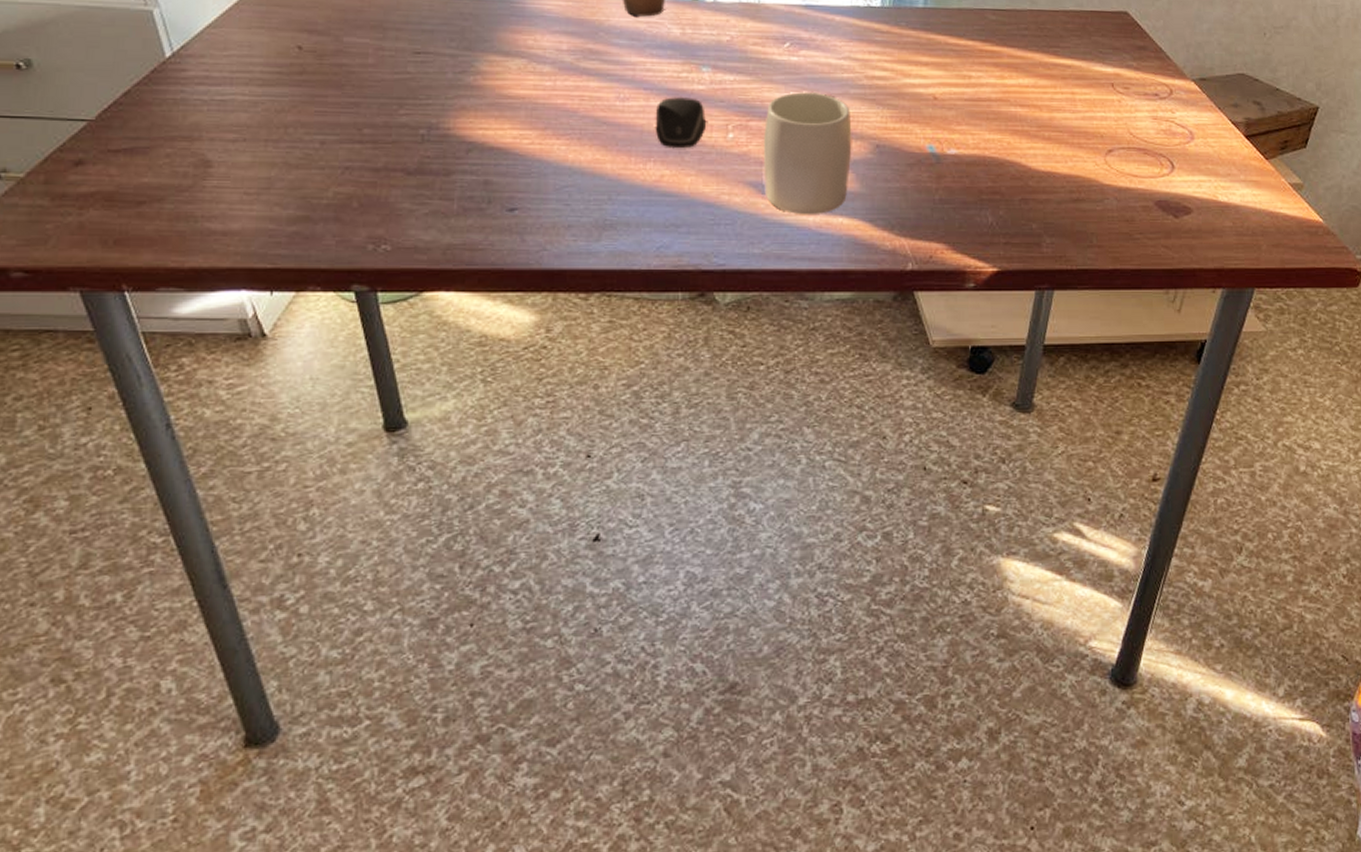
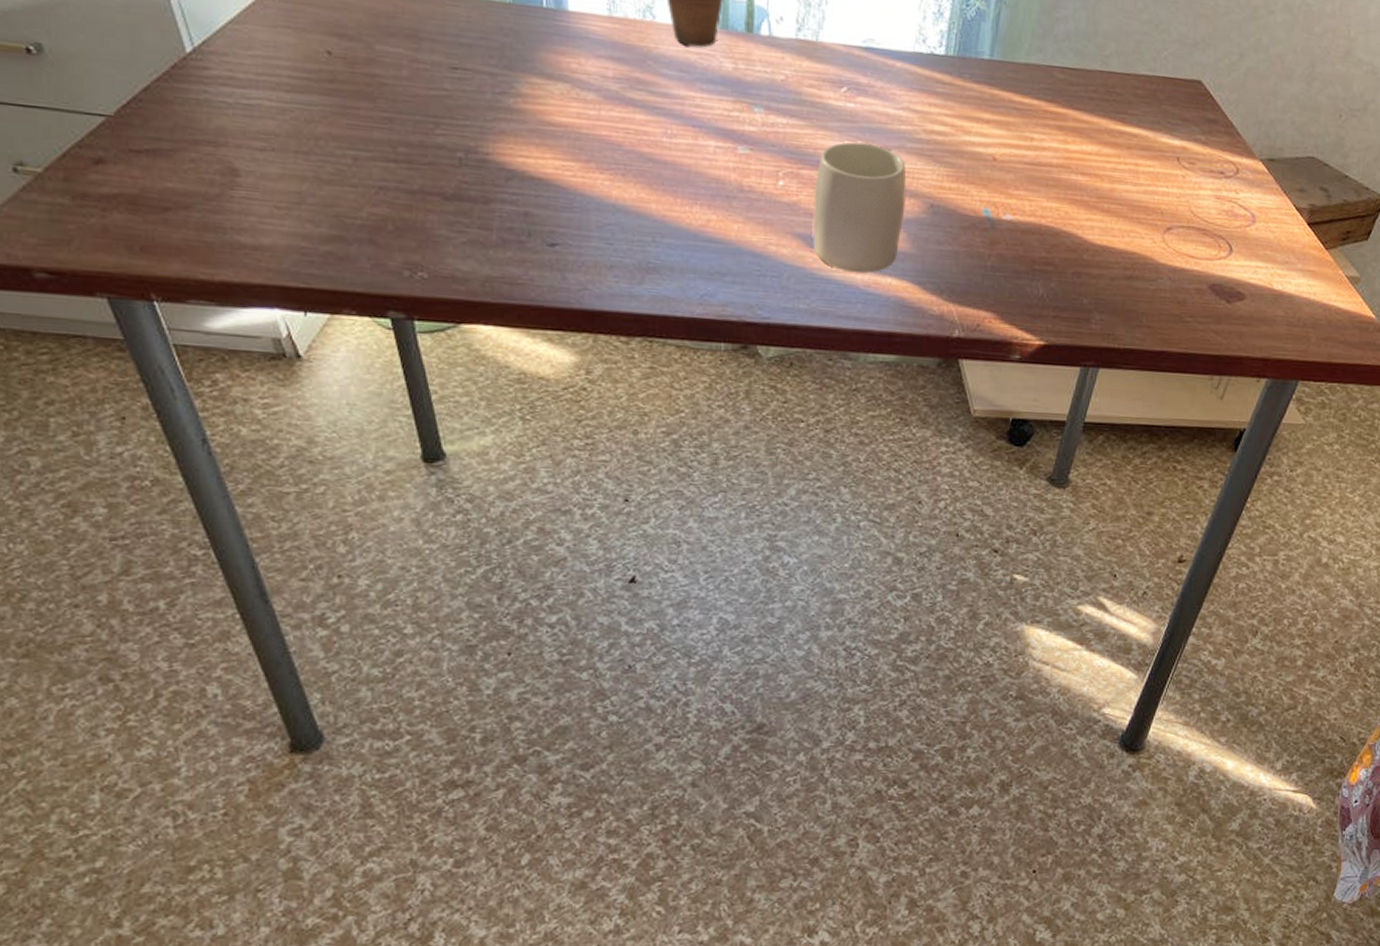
computer mouse: present [655,97,706,149] -> none [702,137,756,193]

